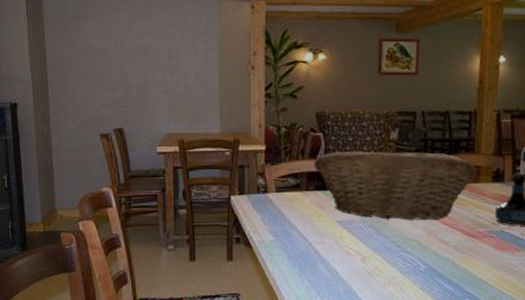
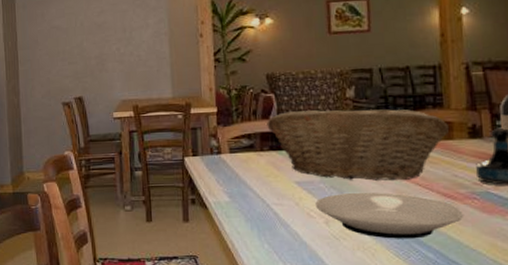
plate: none [354,231,481,274] -> present [315,193,464,239]

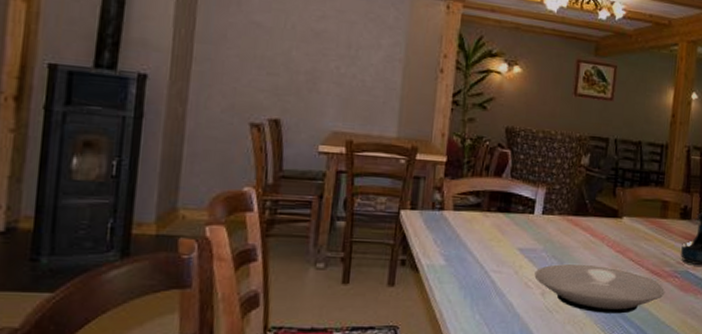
fruit basket: present [267,109,449,181] -> none [498,171,665,256]

